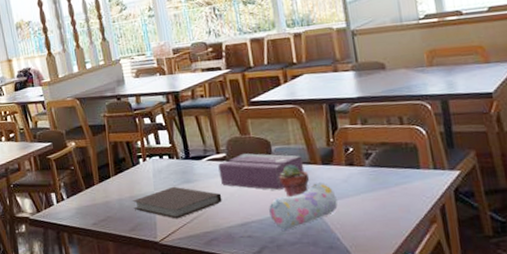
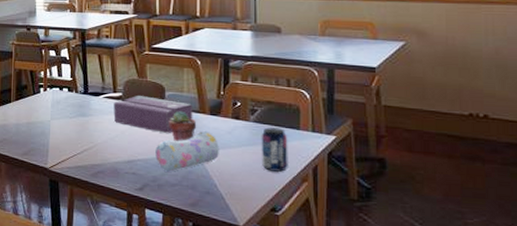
notebook: present [133,186,222,219] -> none [29,118,113,149]
beverage can: none [379,169,414,217] -> present [261,127,288,172]

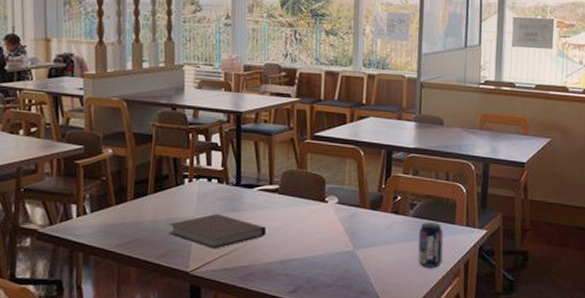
notebook: none [29,118,113,149] -> present [168,213,267,249]
tissue box: present [113,96,193,134] -> none [268,188,354,231]
pencil case: present [155,131,219,172] -> none [311,227,377,272]
potted succulent: present [169,110,197,142] -> none [327,204,356,239]

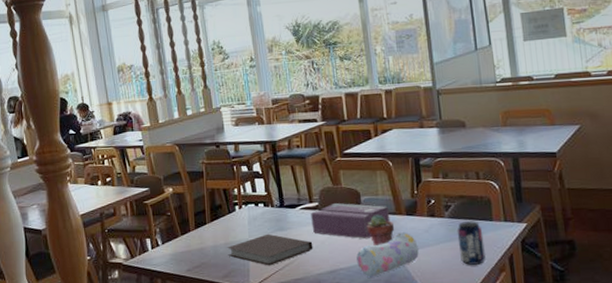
tissue box: none [268,188,354,231] -> present [311,203,390,240]
pencil case: none [311,227,377,272] -> present [356,232,419,278]
potted succulent: none [327,204,356,239] -> present [367,214,395,247]

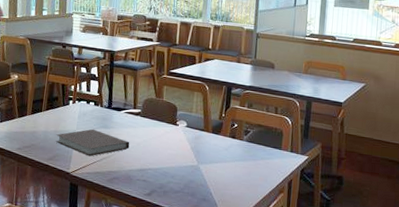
tissue box: present [311,203,390,240] -> none [131,113,199,148]
pencil case: present [356,232,419,278] -> none [164,147,217,181]
potted succulent: present [367,214,395,247] -> none [177,128,201,155]
beverage can: present [457,221,486,265] -> none [249,146,272,184]

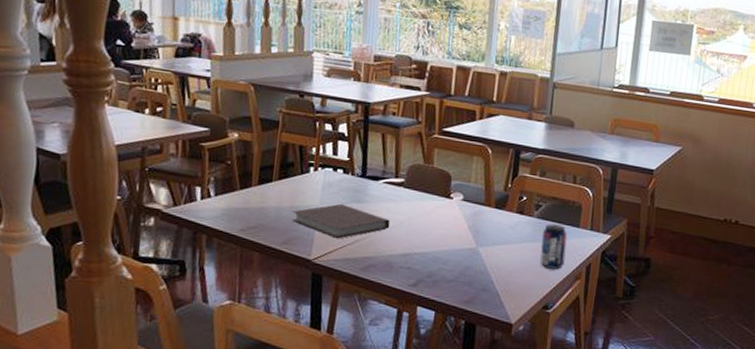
beverage can: none [249,146,272,184] -> present [540,224,568,269]

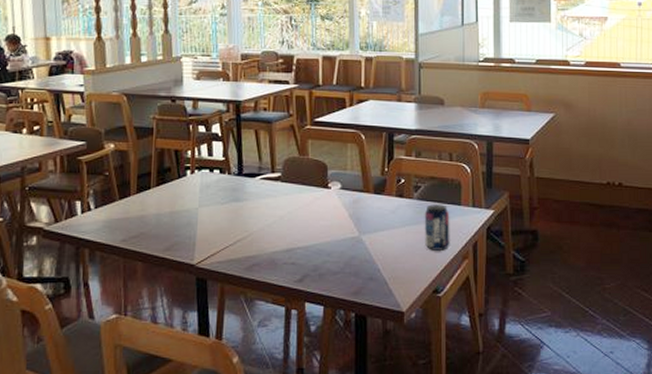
notebook: present [291,203,390,239] -> none [172,204,271,240]

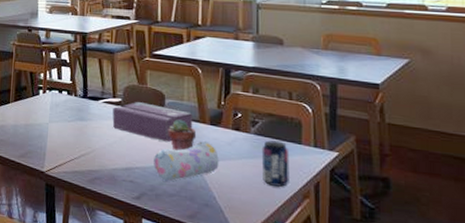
tissue box: none [271,176,357,217] -> present [112,102,193,143]
pencil case: none [316,212,383,259] -> present [154,141,219,182]
potted succulent: none [331,190,361,225] -> present [168,119,197,151]

